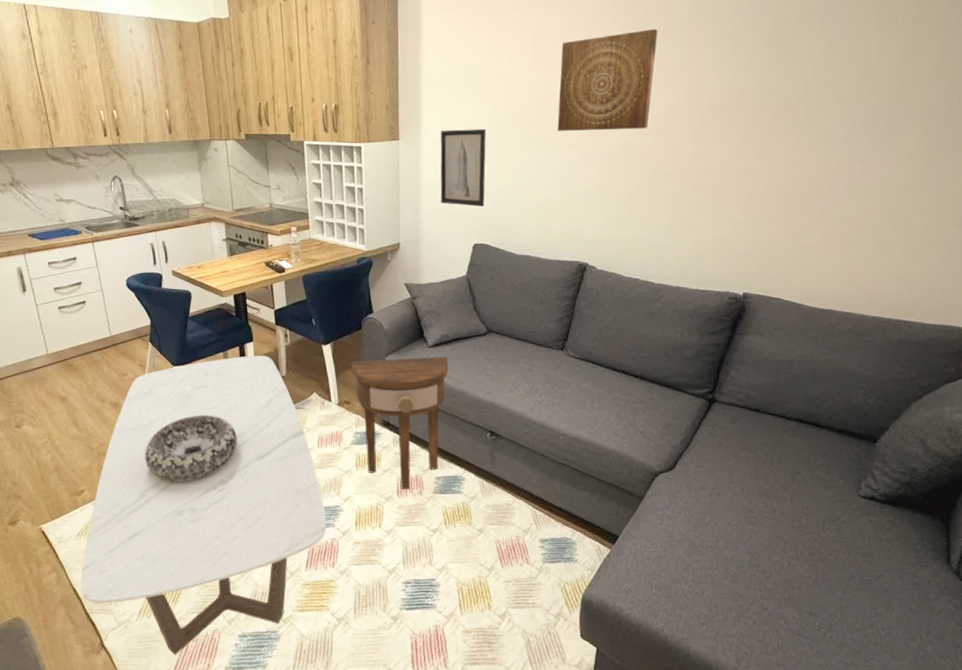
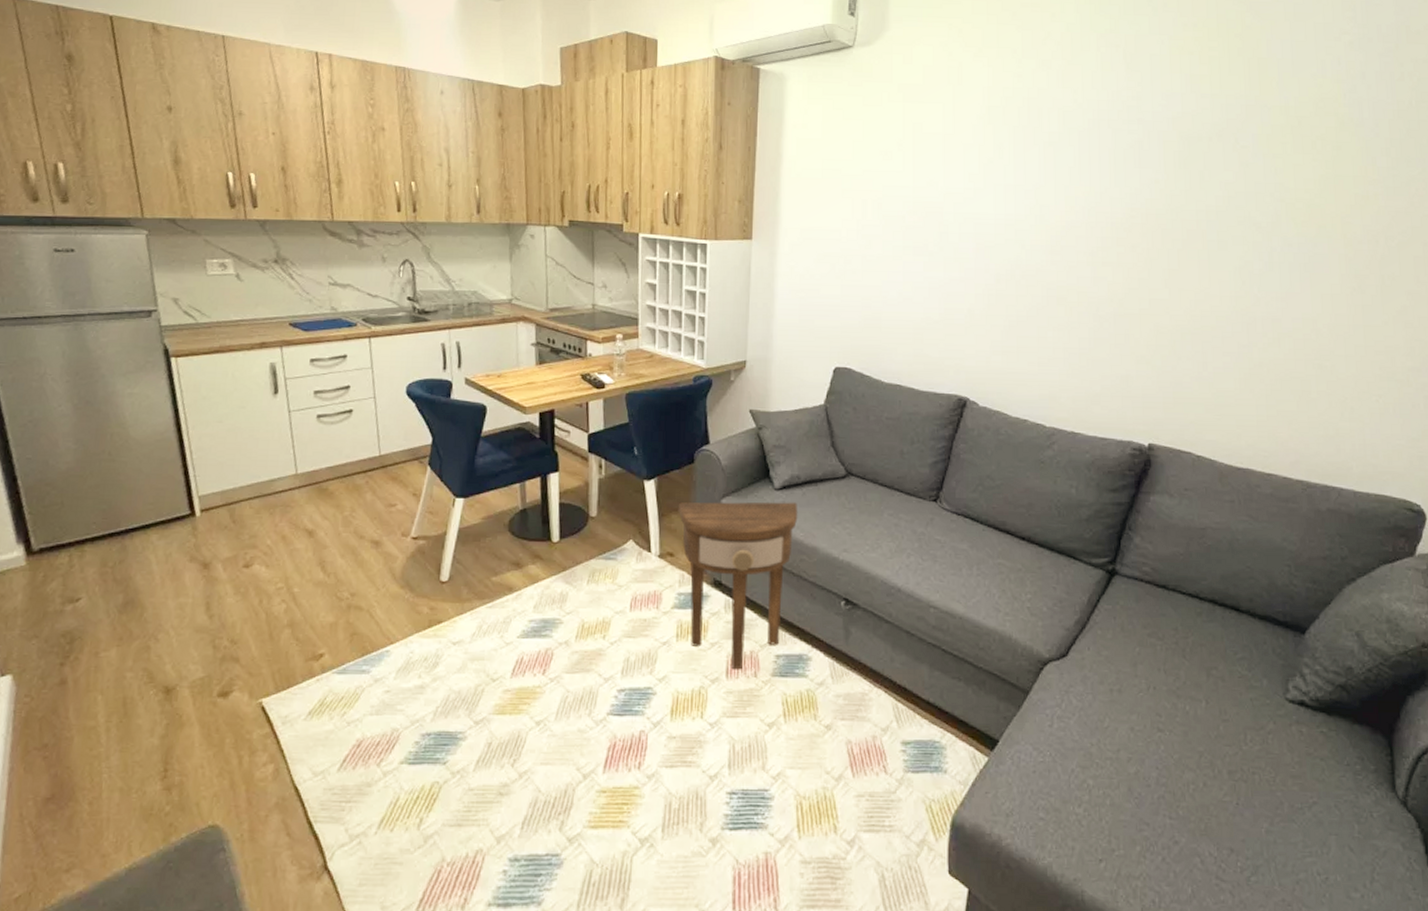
coffee table: present [80,355,326,655] -> none [305,489,634,884]
decorative bowl: present [145,415,237,482] -> none [408,561,529,647]
wall art: present [440,128,487,207] -> none [797,231,855,324]
wall art: present [557,28,658,131] -> none [937,134,1053,246]

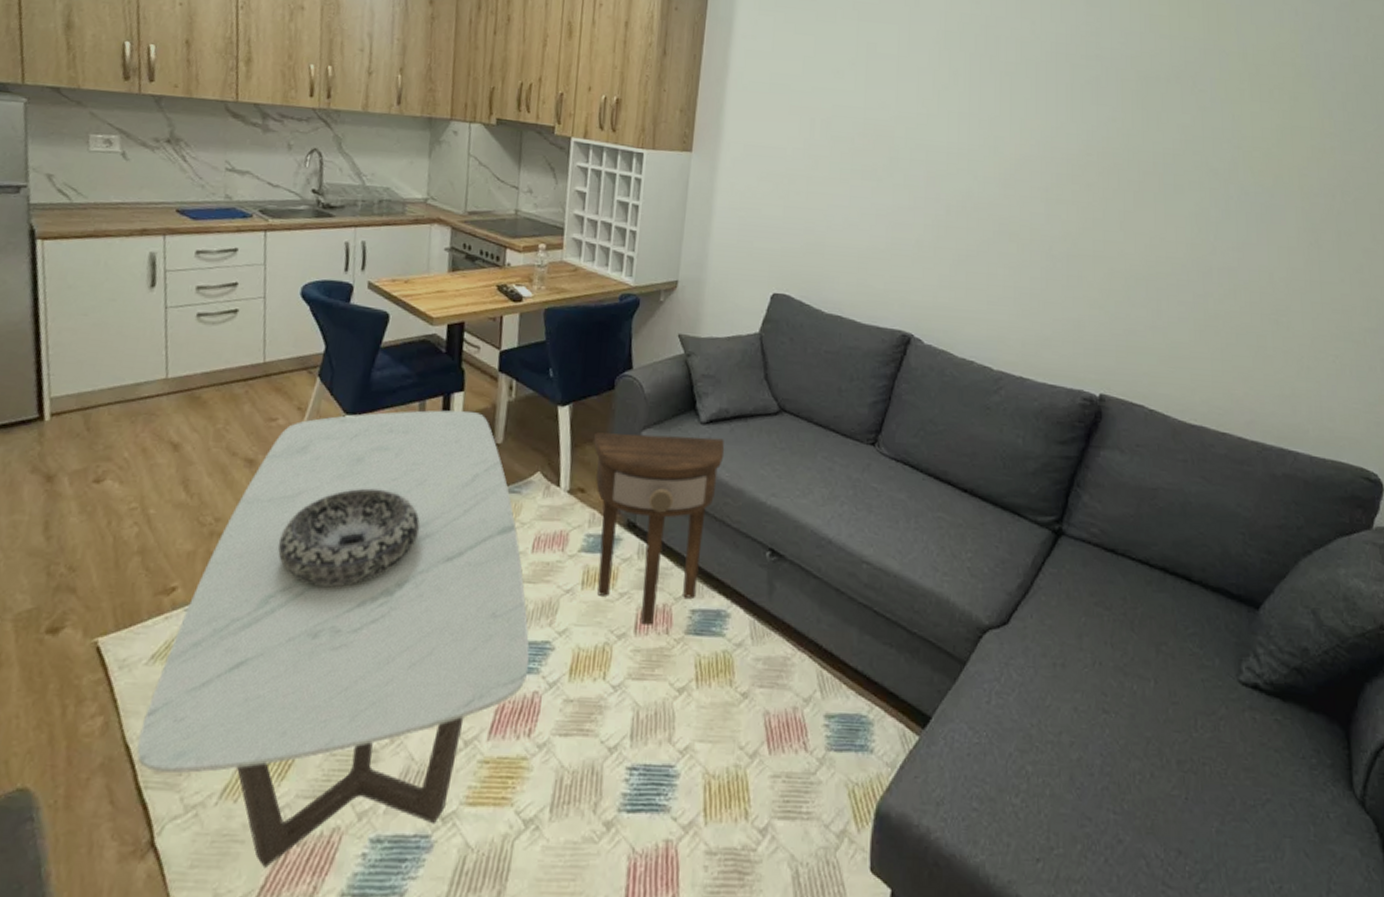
coffee table: none [305,489,634,884] -> present [137,410,530,868]
decorative bowl: none [408,561,529,647] -> present [278,488,420,586]

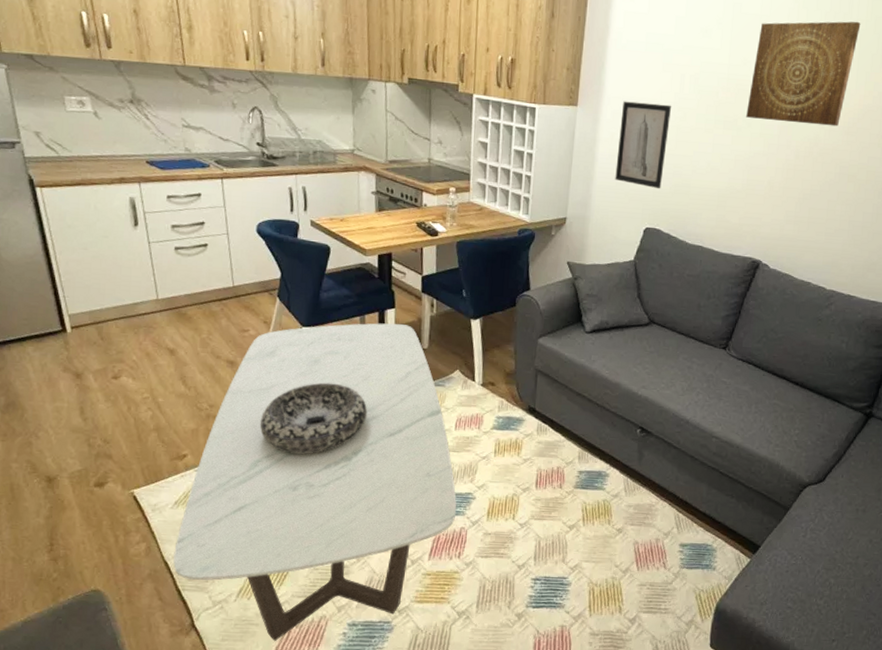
side table: present [594,432,725,625] -> none [500,340,605,482]
wall art: none [736,147,801,248] -> present [615,101,672,189]
wall art: none [887,63,1010,178] -> present [746,21,861,127]

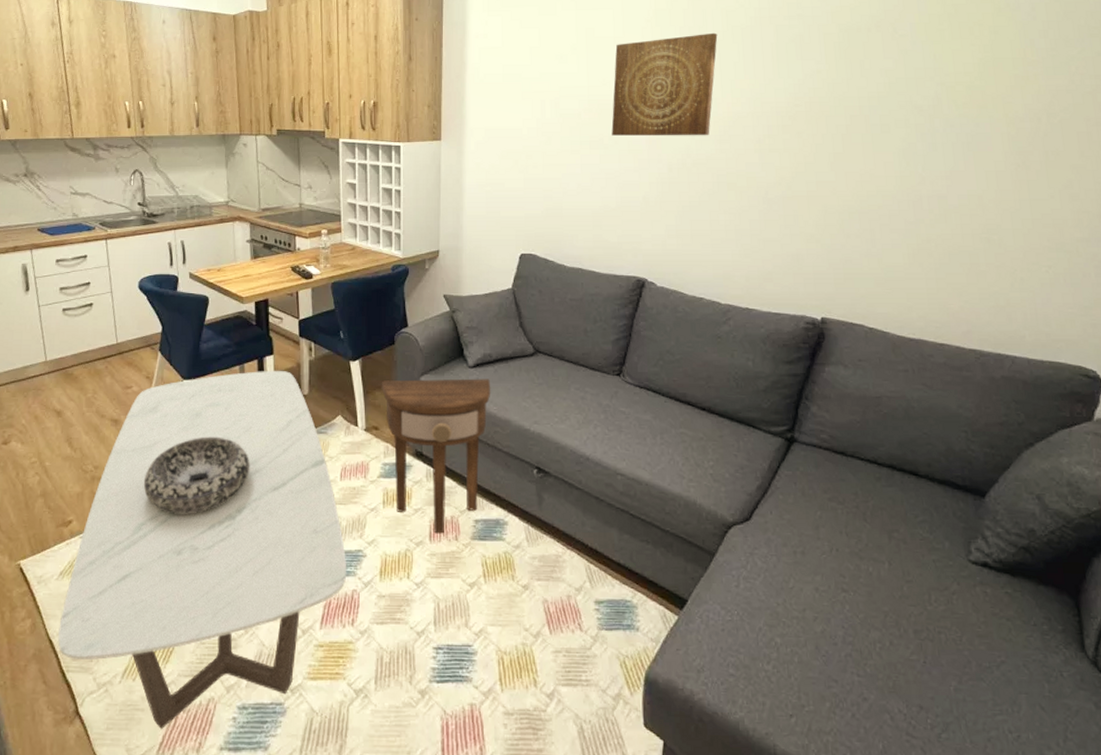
side table: none [500,340,605,482] -> present [382,378,491,534]
wall art: present [615,101,672,189] -> none [484,131,535,214]

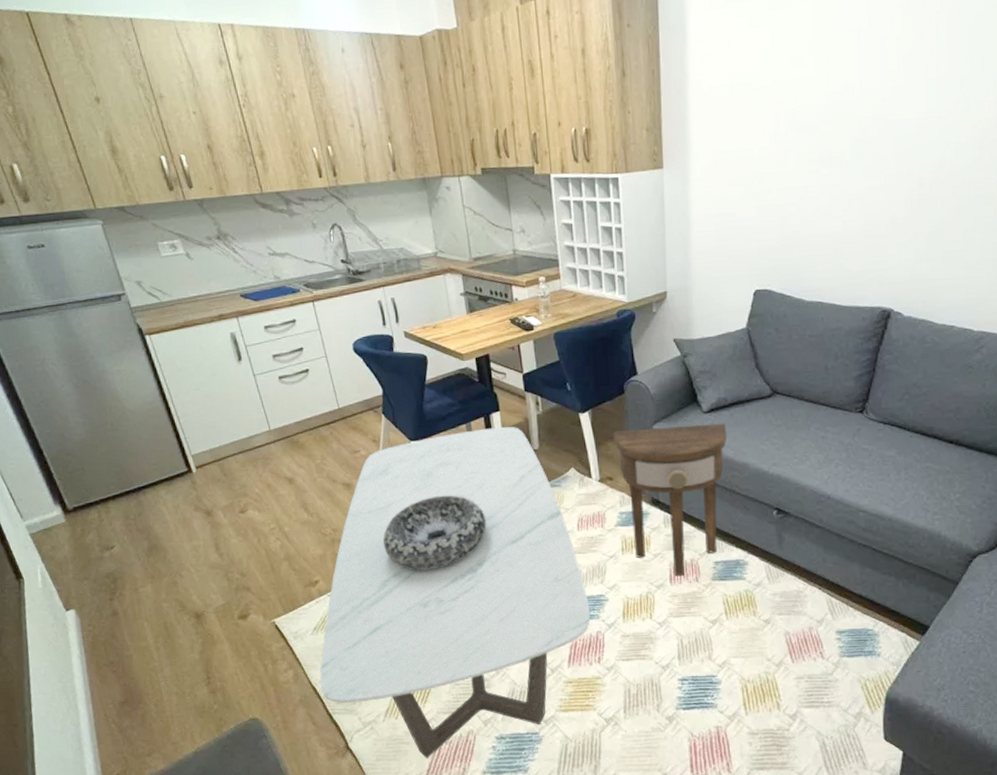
wall art: present [611,32,718,136] -> none [855,15,981,150]

